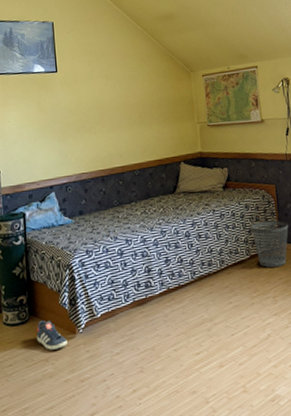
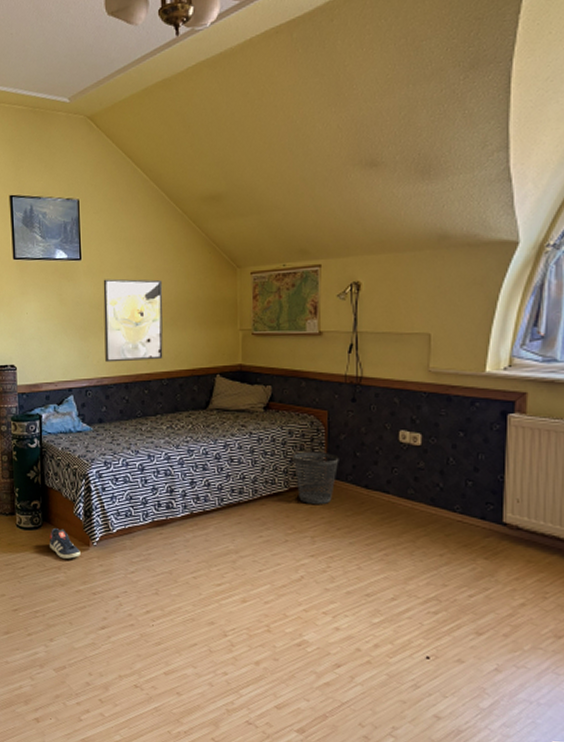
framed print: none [77,85,134,160] -> present [103,278,163,363]

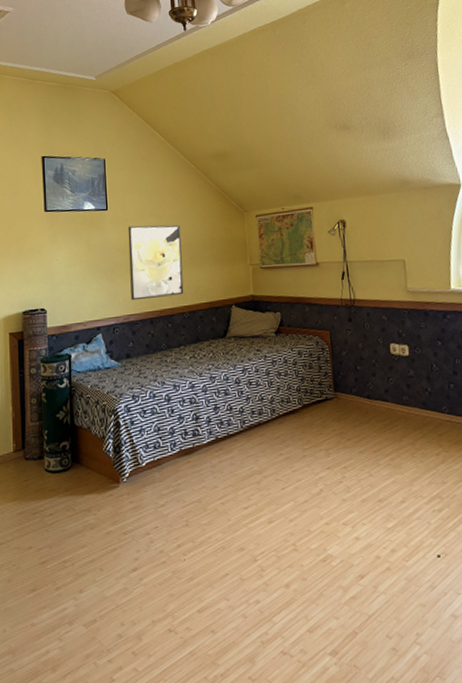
sneaker: present [49,528,81,559] -> none [79,468,111,500]
wastebasket: present [294,451,339,505] -> none [304,368,344,419]

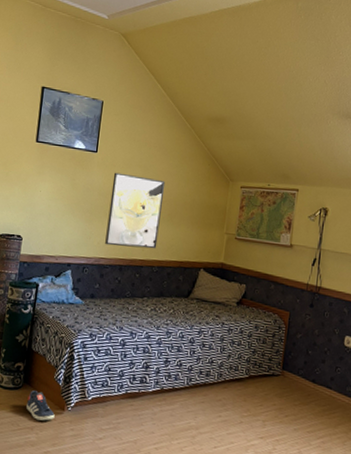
sneaker: none [79,468,111,500] -> present [26,390,55,421]

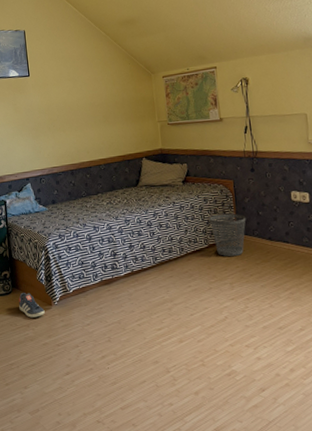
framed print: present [105,172,166,249] -> none [48,87,100,155]
wastebasket: none [256,345,294,393] -> present [210,213,246,257]

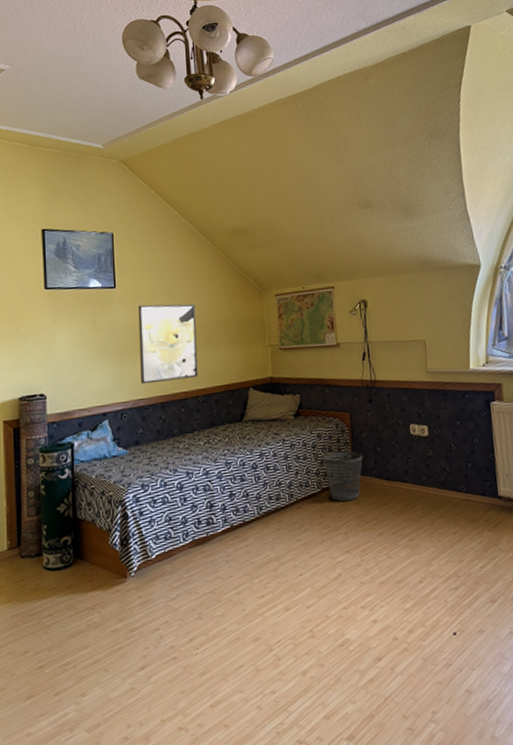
sneaker: present [19,293,45,318] -> none [82,563,117,597]
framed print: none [48,87,100,155] -> present [137,304,199,385]

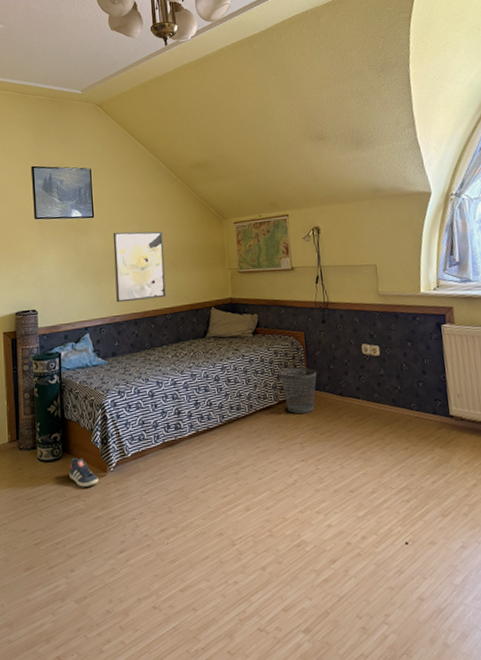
sneaker: none [82,563,117,597] -> present [69,458,99,487]

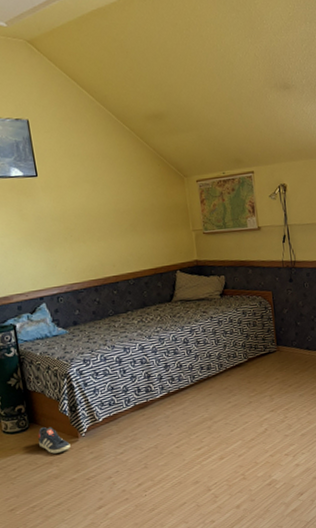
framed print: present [113,231,166,303] -> none [61,191,127,270]
wastebasket: present [280,367,317,414] -> none [249,325,285,369]

